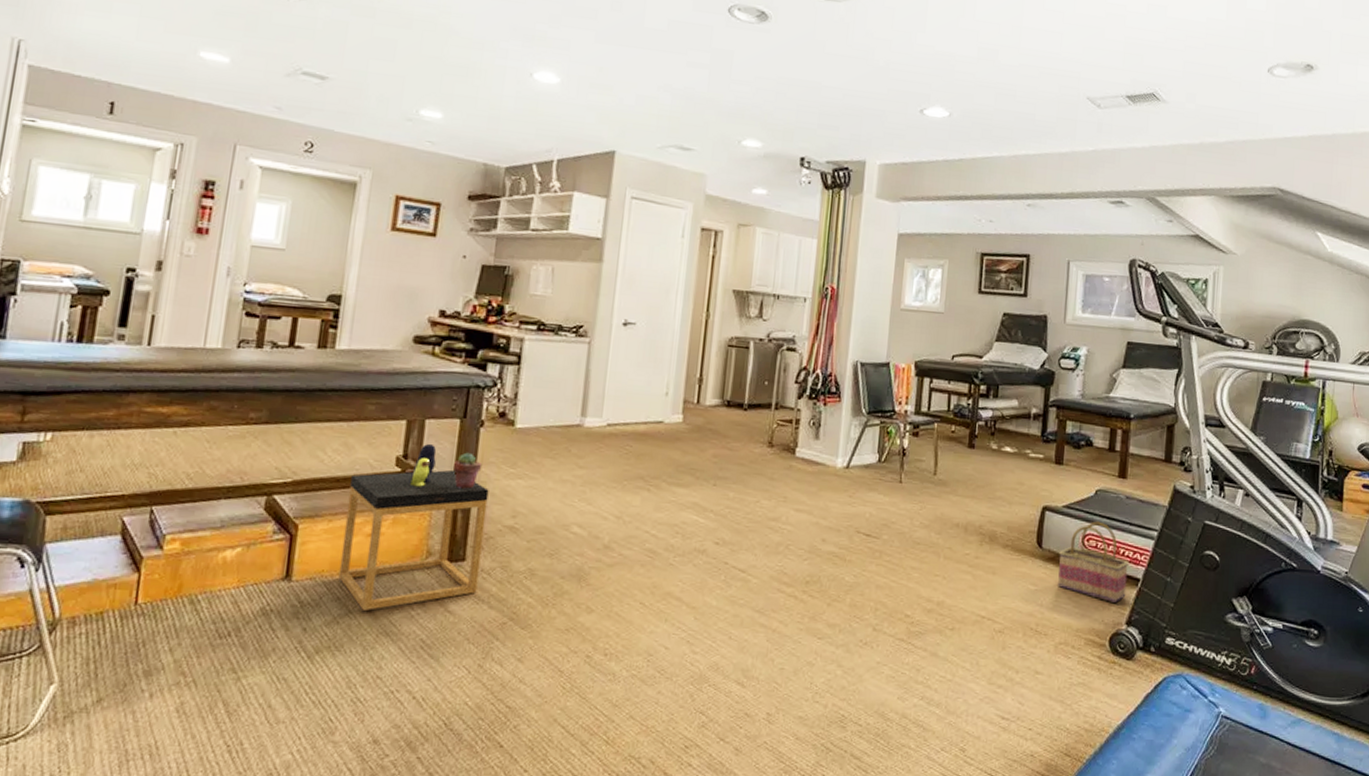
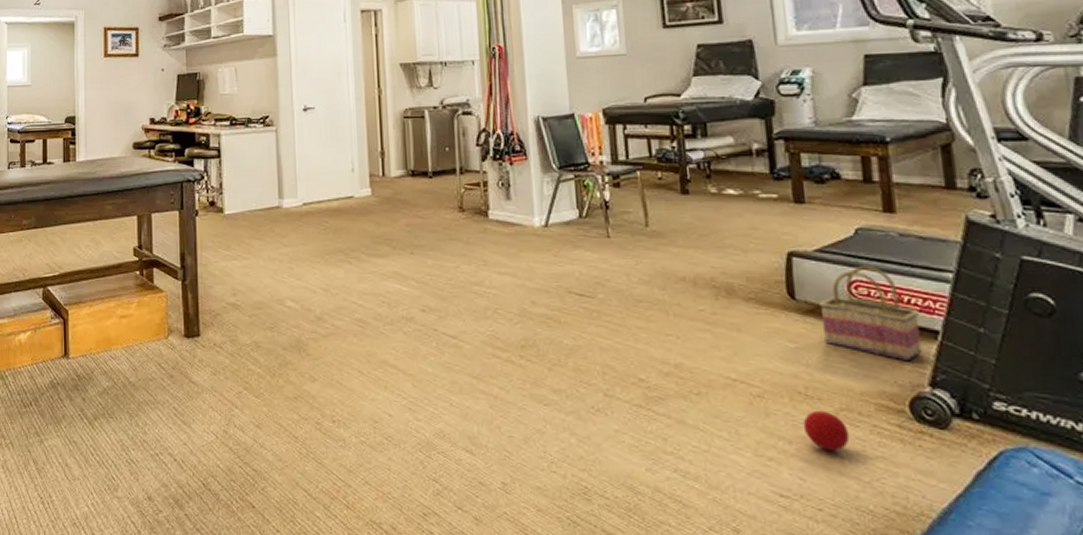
side table: present [338,443,489,610] -> none [102,234,213,382]
potted succulent: present [452,452,483,489] -> none [178,239,202,272]
ball: none [1029,644,1063,679] -> present [803,410,850,451]

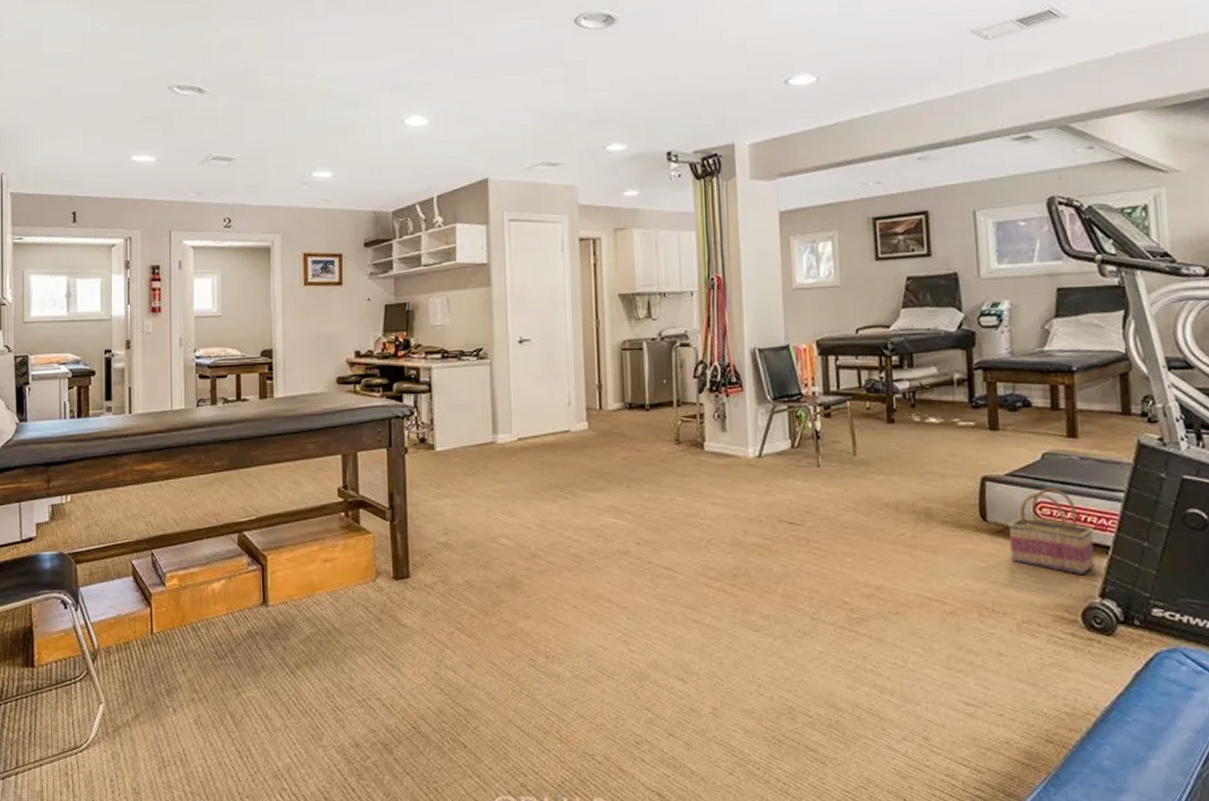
ball: present [803,410,850,451] -> none [989,624,1029,660]

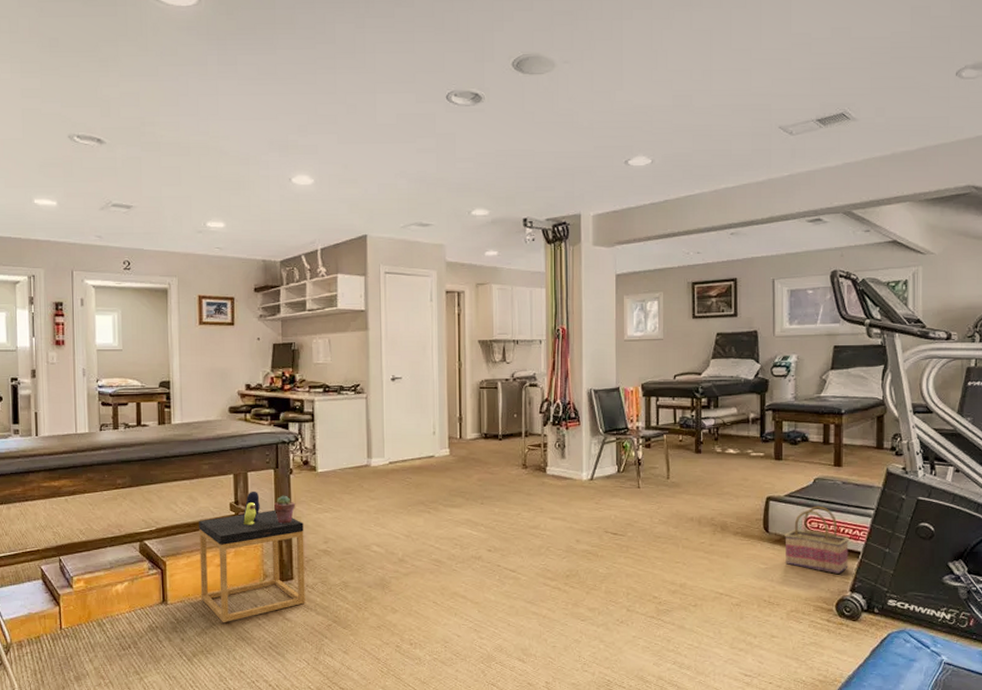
side table: none [303,473,424,628] -> present [199,490,305,622]
potted succulent: none [386,478,412,512] -> present [273,495,296,524]

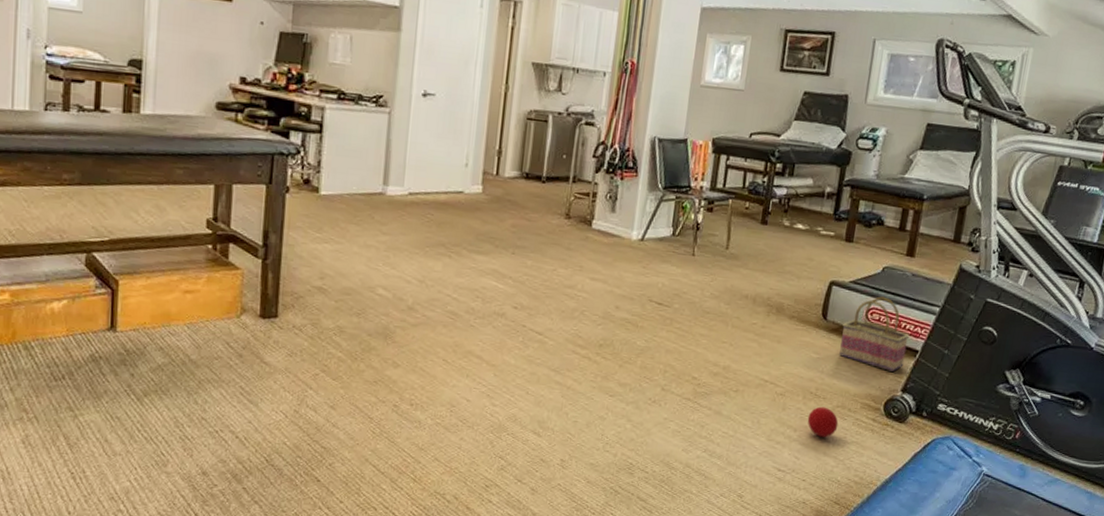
side table: present [199,490,305,622] -> none [160,207,297,360]
potted succulent: present [273,495,296,524] -> none [261,216,290,252]
ball: none [765,612,795,641] -> present [807,406,839,437]

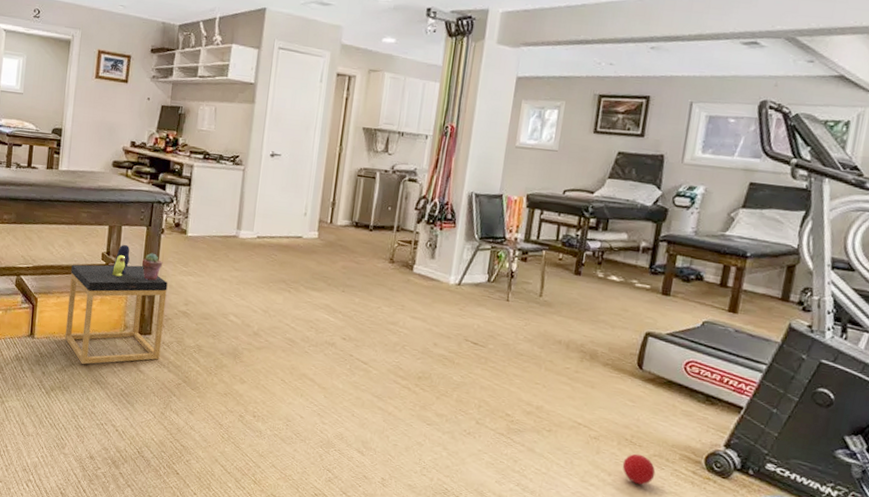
side table: none [160,207,297,360] -> present [64,244,168,364]
potted succulent: none [261,216,290,252] -> present [141,252,163,281]
basket: present [839,296,909,372] -> none [656,350,732,426]

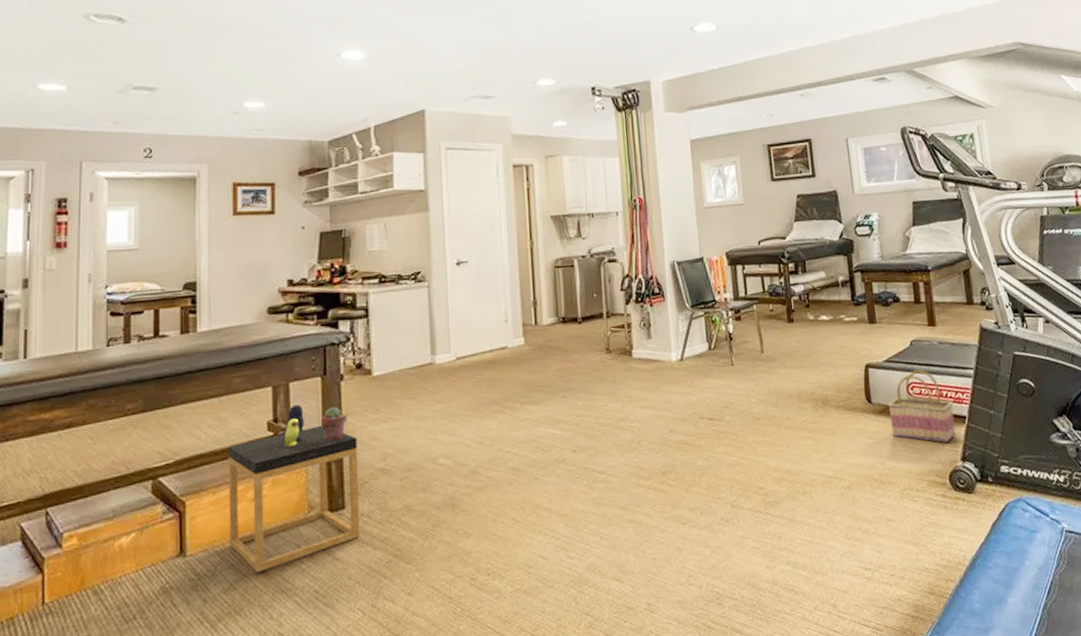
ball: present [622,453,656,485] -> none [879,492,911,525]
basket: none [656,350,732,426] -> present [888,369,956,443]

